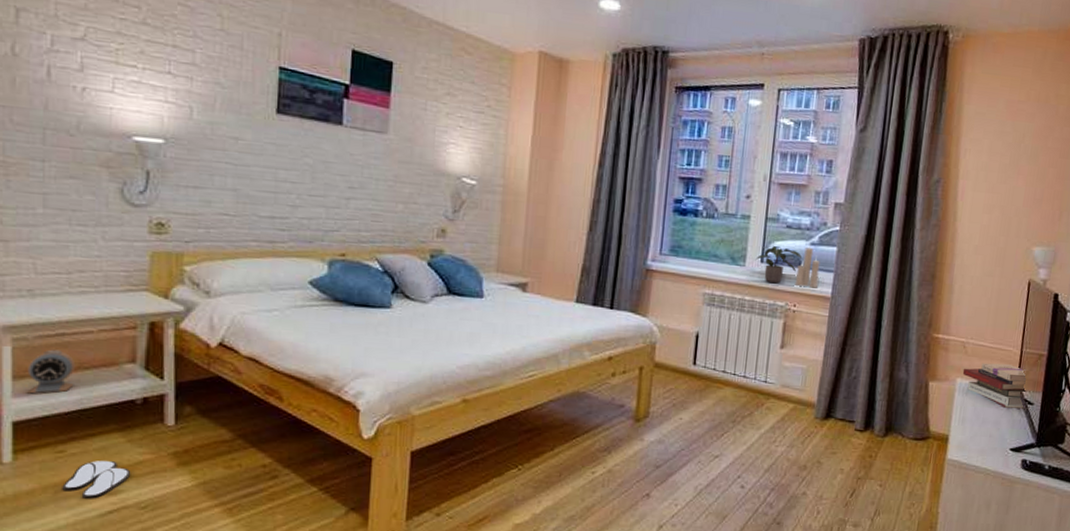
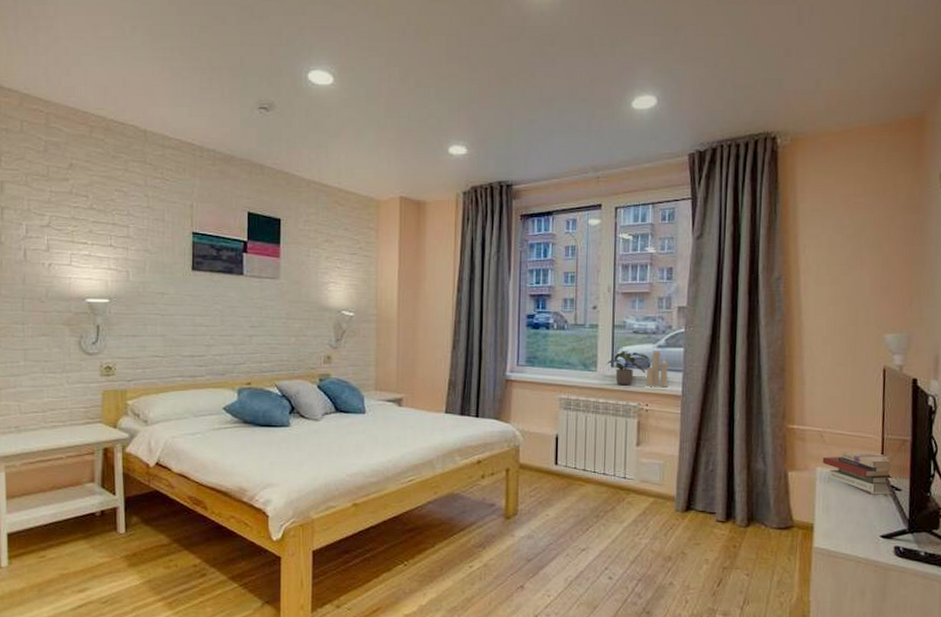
alarm clock: present [27,349,76,394] -> none [17,474,51,510]
slippers: present [62,461,130,499] -> none [44,564,93,596]

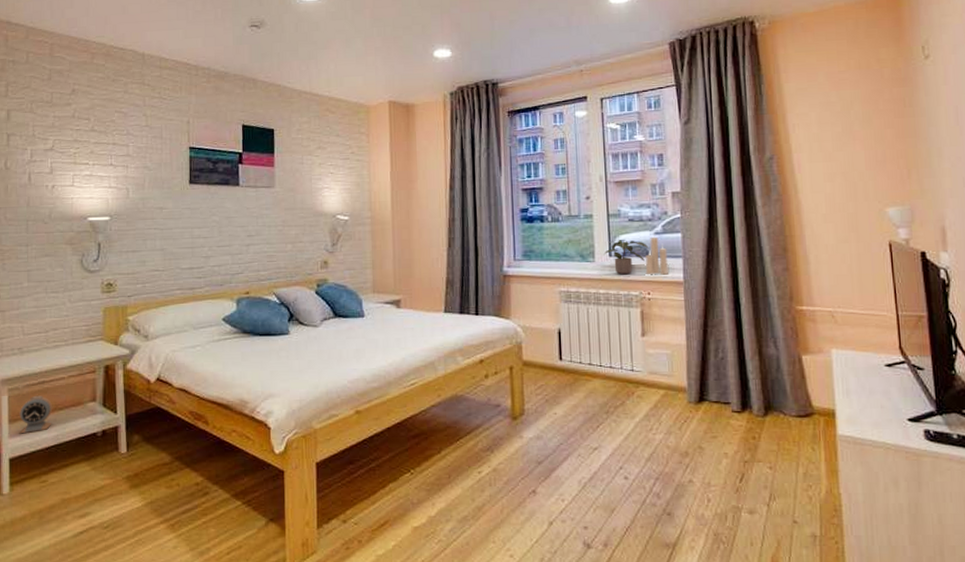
alarm clock: none [17,474,51,510] -> present [19,395,53,434]
books: present [822,450,891,495] -> none [836,329,914,375]

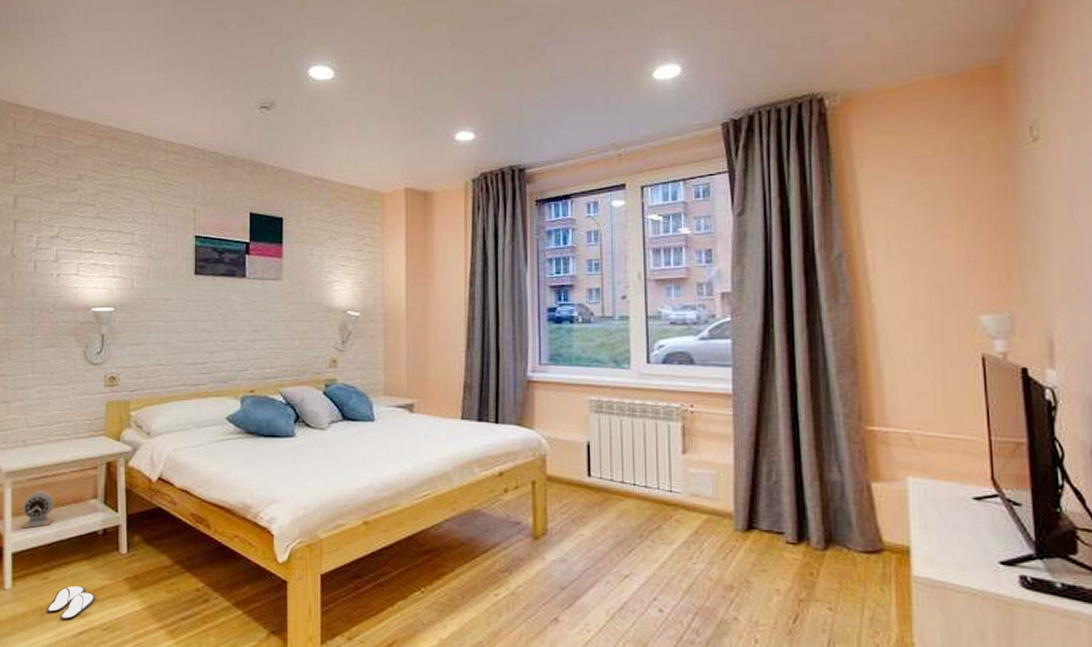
slippers: none [45,487,95,522] -> present [46,586,95,621]
potted plant: present [603,240,649,275] -> none [640,345,693,384]
candle: present [644,234,669,275] -> none [688,339,716,386]

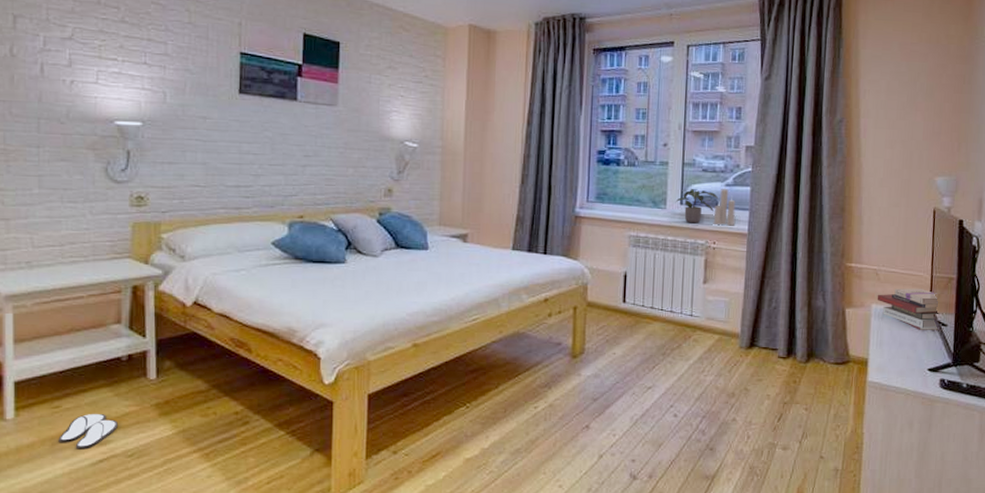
alarm clock: present [22,490,55,529] -> none [27,314,69,356]
potted plant: none [640,345,693,384] -> present [675,189,719,224]
candle: none [688,339,716,386] -> present [713,185,736,226]
books: none [913,456,1008,511] -> present [877,288,938,330]

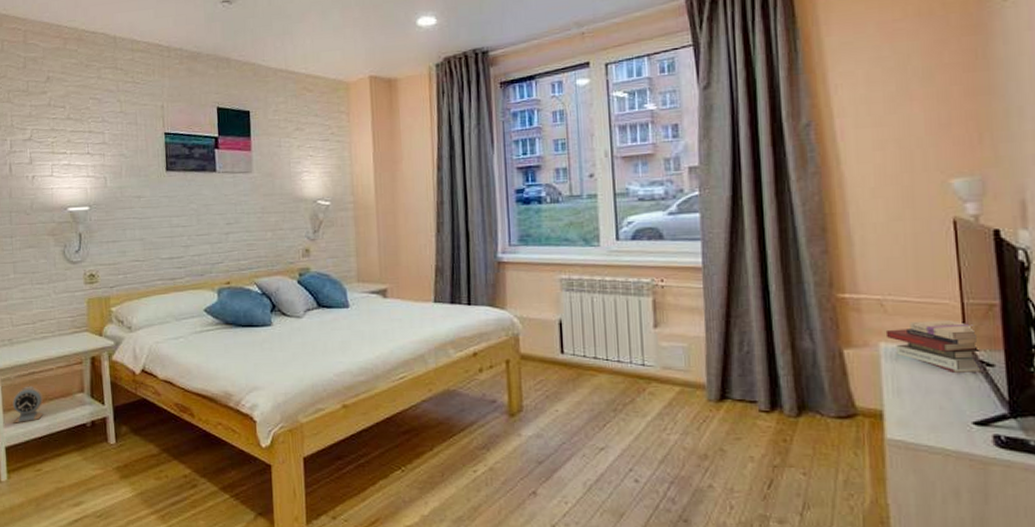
alarm clock: none [27,314,69,356] -> present [12,386,44,423]
slippers: present [58,414,117,450] -> none [41,477,87,510]
potted plant: present [675,189,719,224] -> none [610,221,662,261]
candle: present [713,185,736,226] -> none [657,214,686,261]

